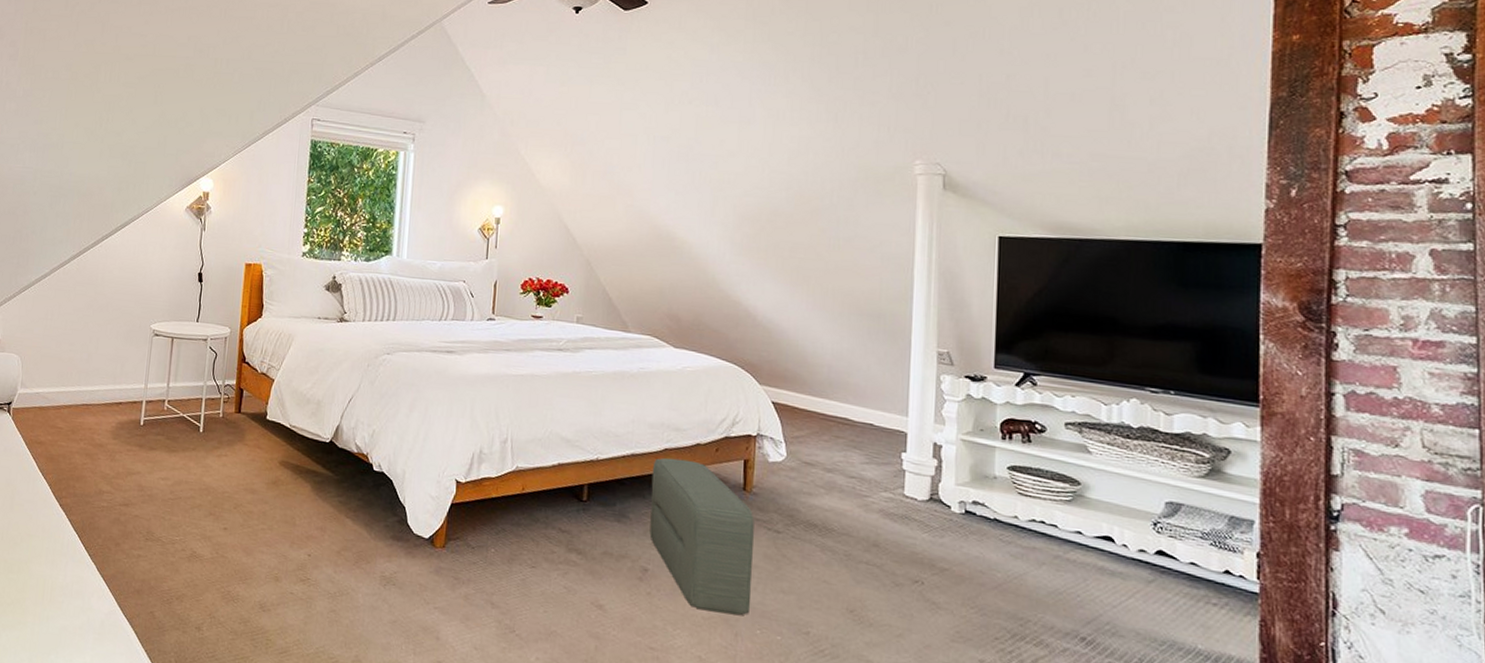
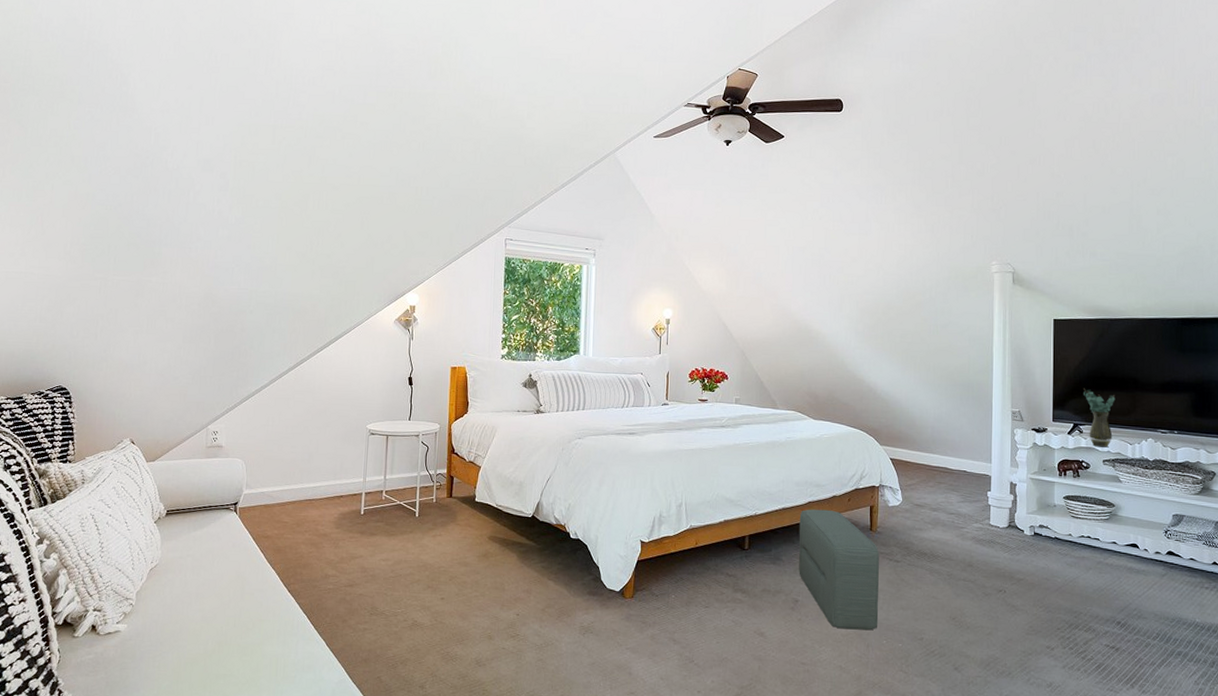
vase: none [1039,327,1085,407] -> present [1084,388,1116,448]

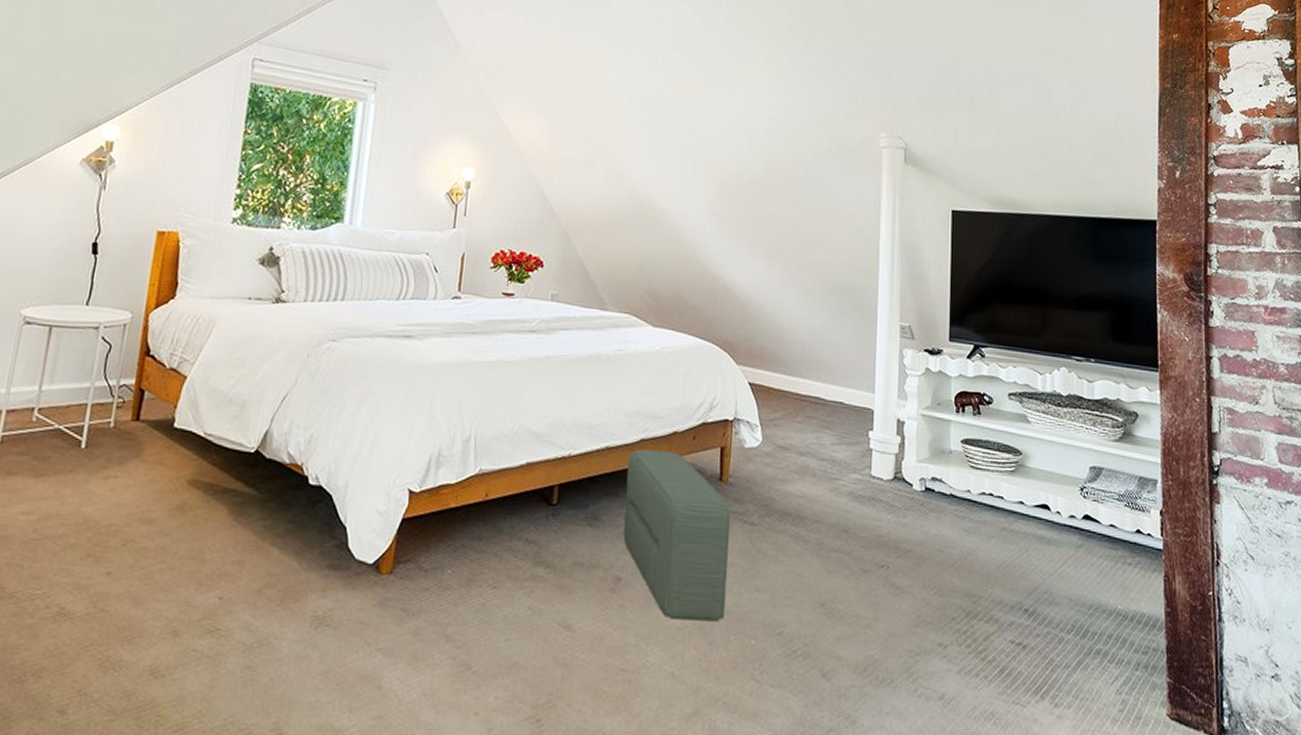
vase: present [1084,388,1116,448] -> none [986,299,1023,377]

